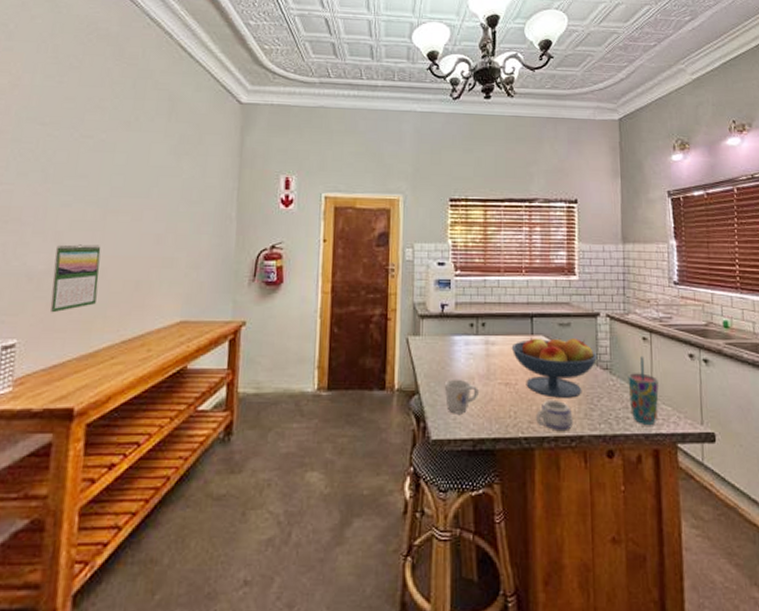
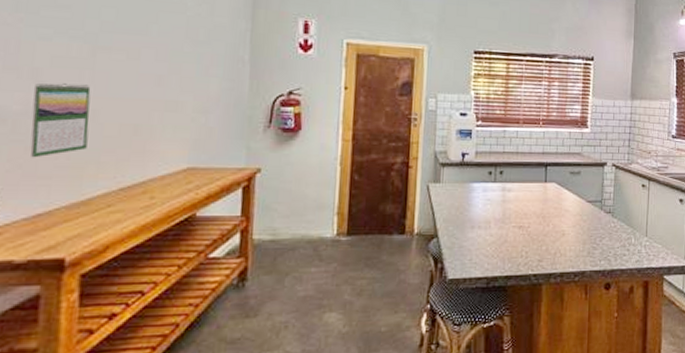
mug: present [444,379,479,414] -> none [462,223,494,255]
fruit bowl: present [511,337,598,398] -> none [526,184,603,239]
mug: present [536,399,573,430] -> none [545,240,578,267]
cup: present [627,356,659,424] -> none [627,200,652,260]

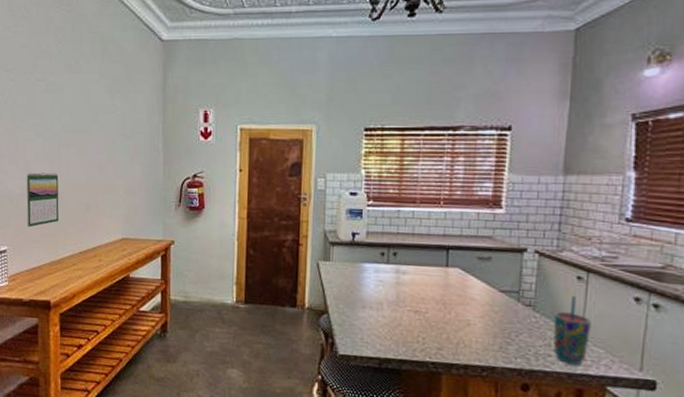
cup: none [627,200,652,260] -> present [553,295,591,365]

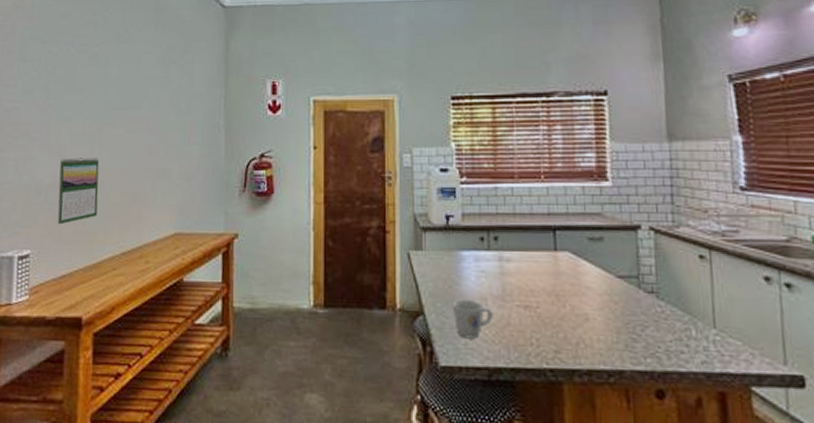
mug: none [352,302,387,335] -> present [452,299,493,339]
cup: present [553,295,591,365] -> none [680,277,723,362]

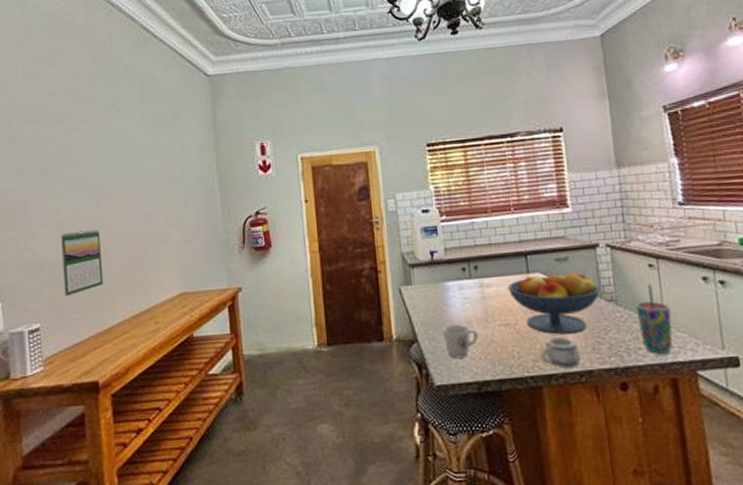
fruit bowl: none [530,253,640,326] -> present [507,272,601,335]
mug: none [563,326,611,363] -> present [540,336,581,367]
cup: none [680,277,723,362] -> present [635,283,673,354]

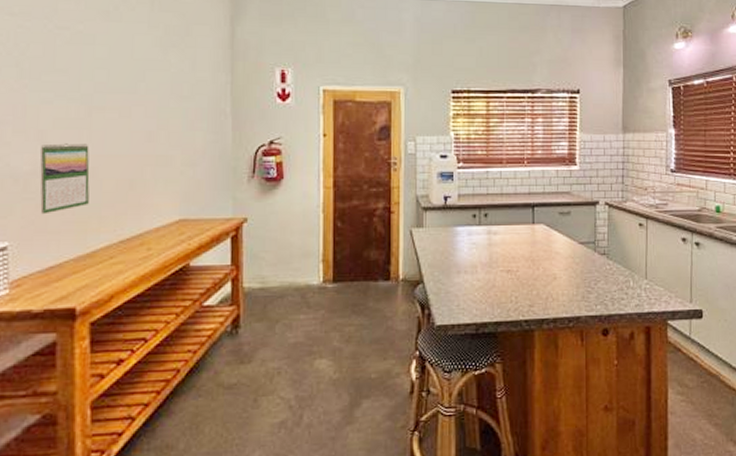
mug: present [442,324,479,359] -> none [447,267,481,301]
fruit bowl: present [507,272,601,335] -> none [513,225,596,283]
mug: present [540,336,581,367] -> none [536,284,571,313]
cup: present [635,283,673,354] -> none [623,241,652,304]

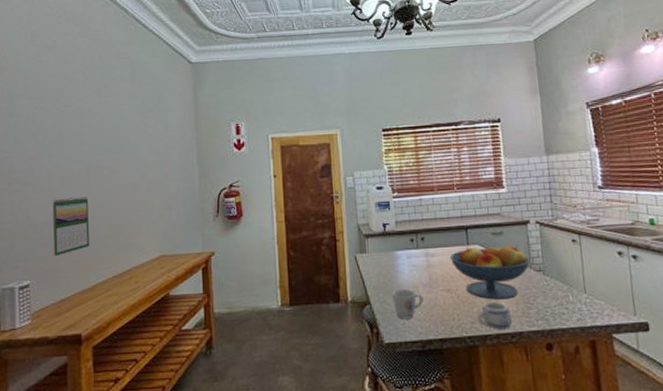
mug: none [447,267,481,301] -> present [391,288,424,320]
fruit bowl: none [513,225,596,283] -> present [449,245,531,300]
mug: none [536,284,571,313] -> present [477,301,513,329]

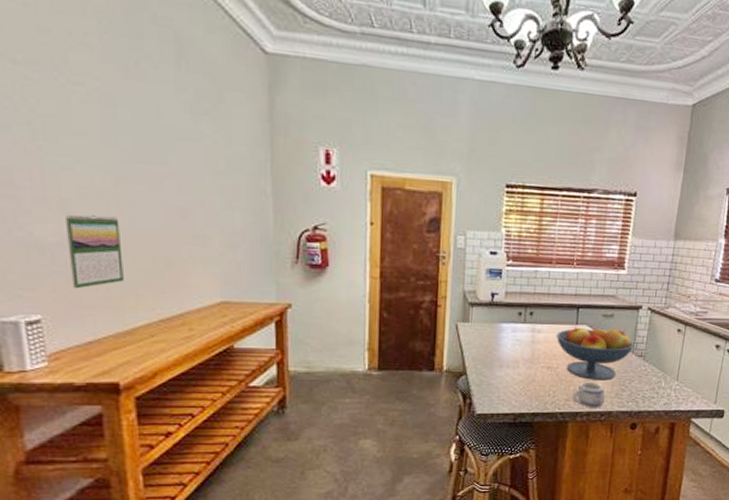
mug: present [391,288,424,320] -> none [490,362,522,393]

